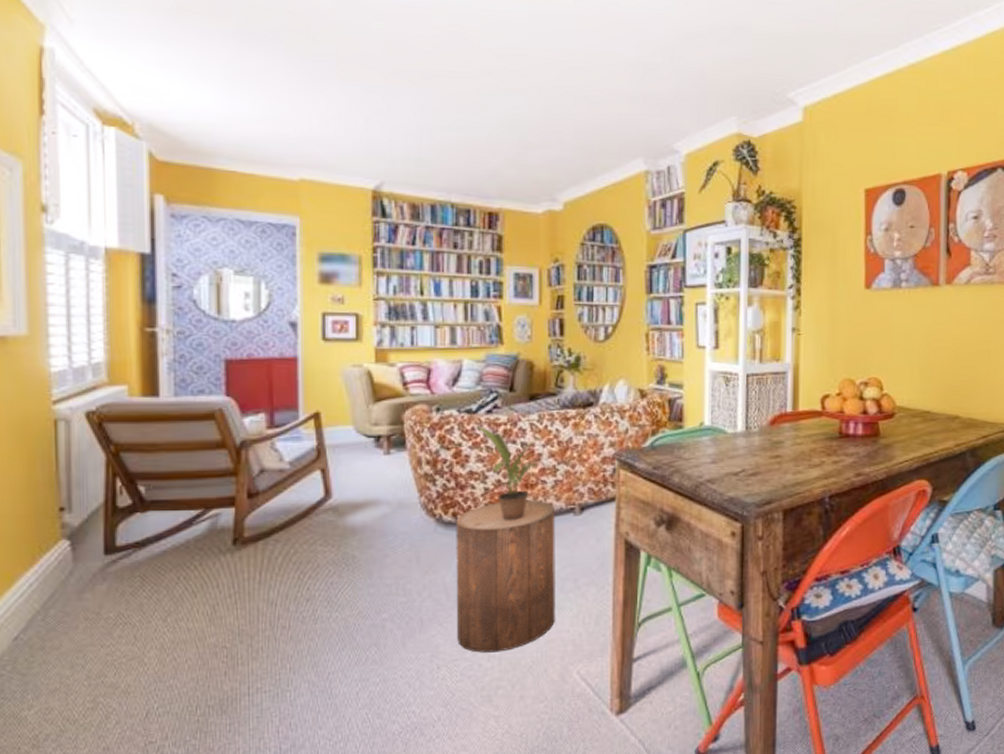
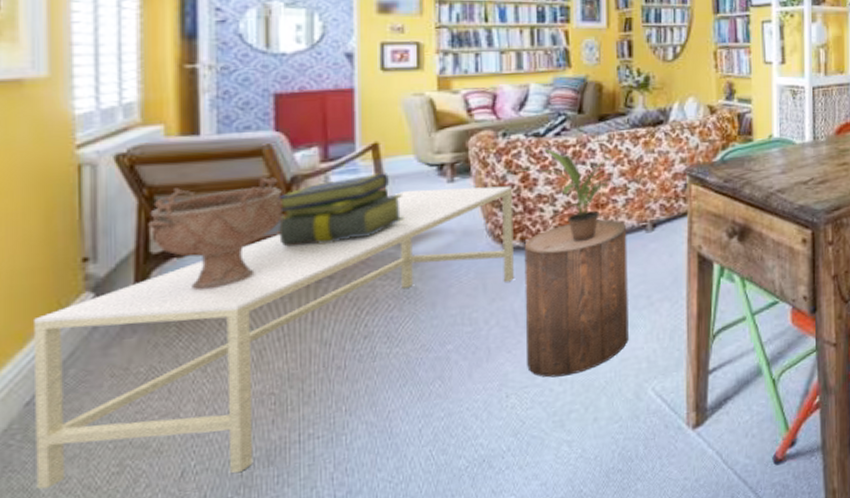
coffee table: none [18,460,446,719] -> present [32,186,514,490]
decorative bowl: none [115,439,233,543] -> present [148,176,282,289]
stack of books: none [229,442,343,508] -> present [278,173,404,247]

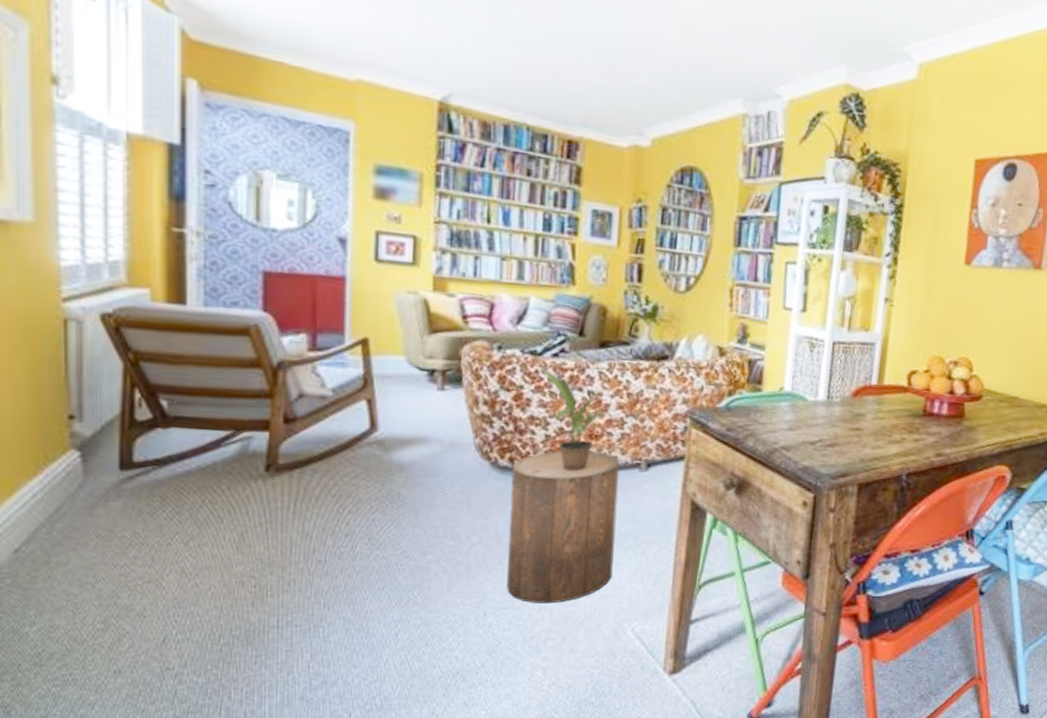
coffee table: present [32,186,514,490] -> none [20,392,505,648]
decorative bowl: present [148,176,282,289] -> none [133,357,268,464]
stack of books: present [278,173,404,247] -> none [264,369,391,435]

